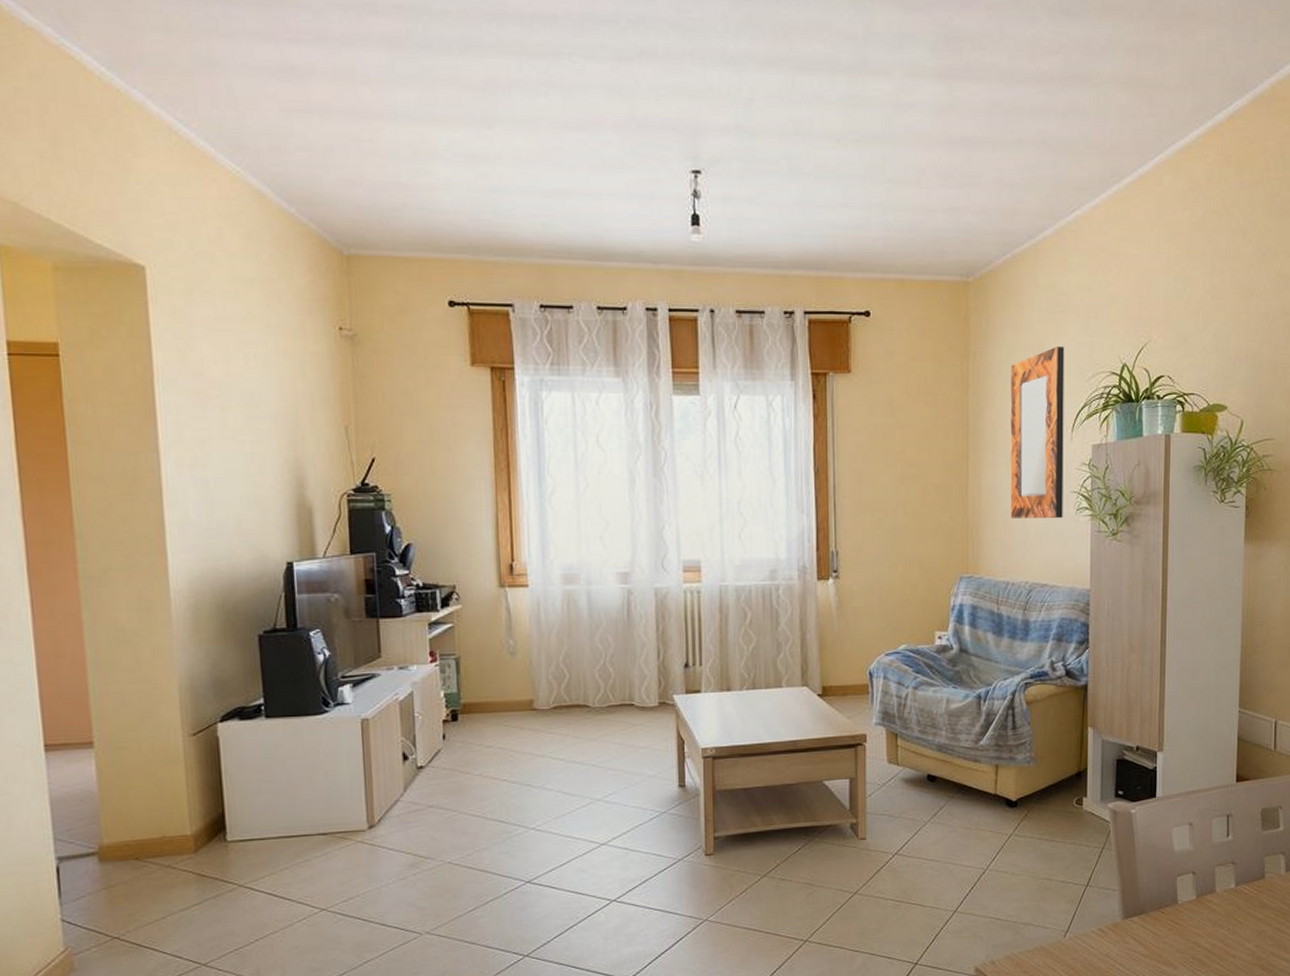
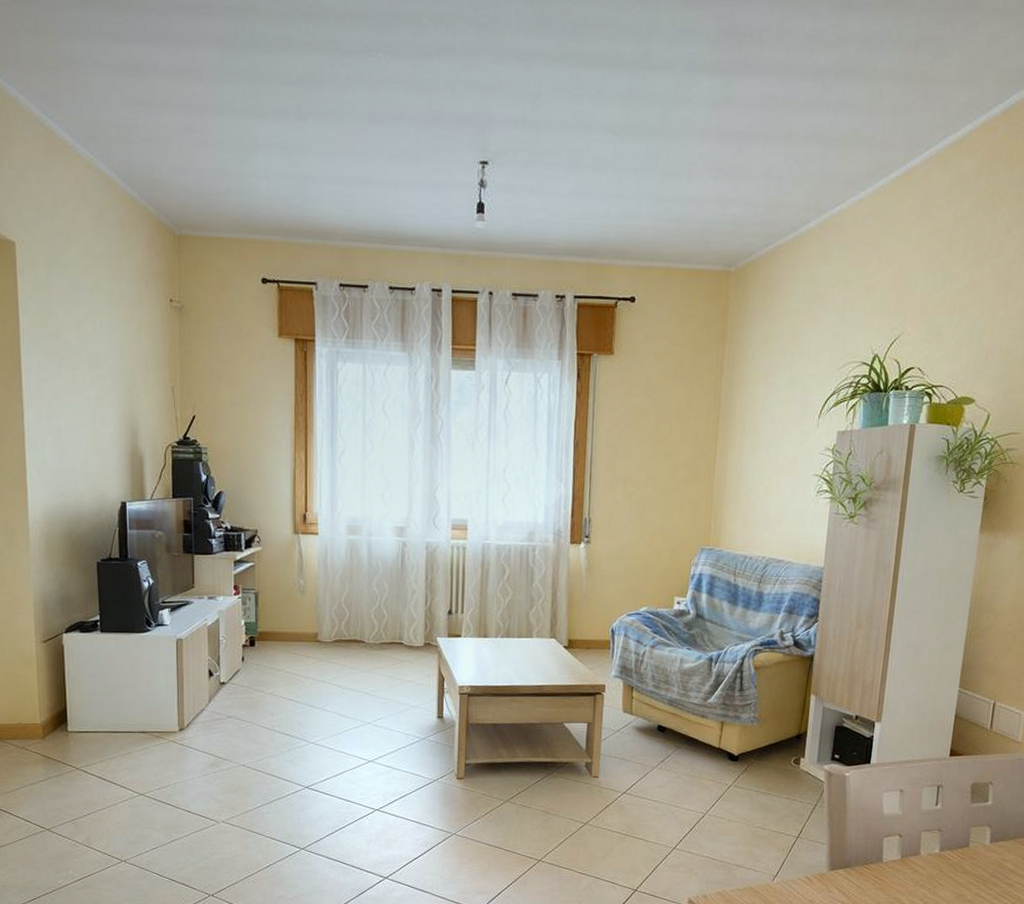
home mirror: present [1010,347,1065,519] -> none [754,336,819,500]

